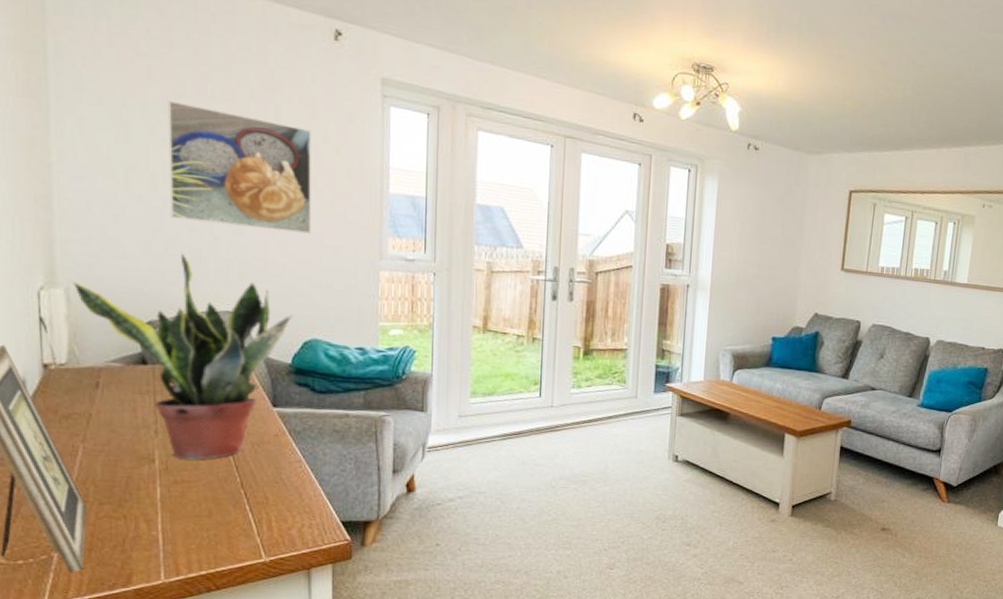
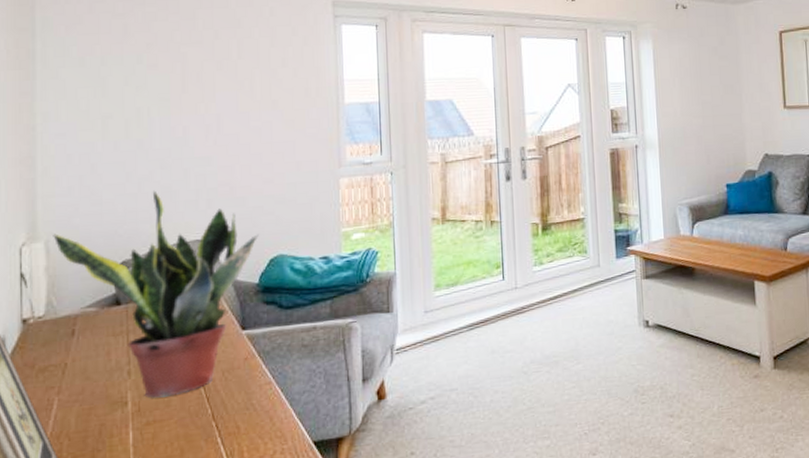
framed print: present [167,100,311,234] -> none [141,51,273,159]

